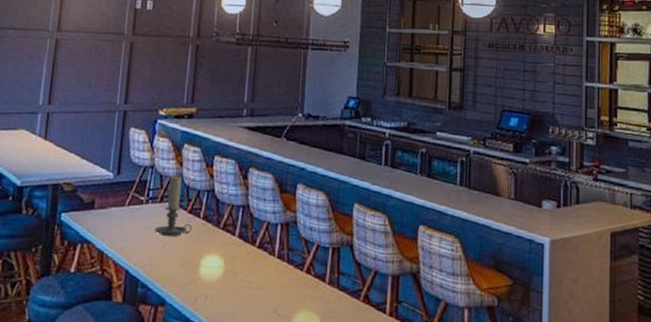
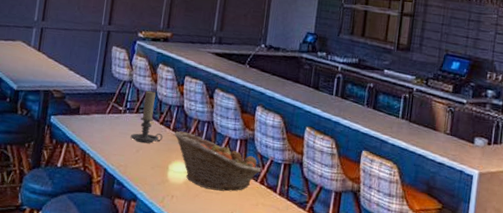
fruit basket: none [205,219,306,285] -> present [175,131,261,191]

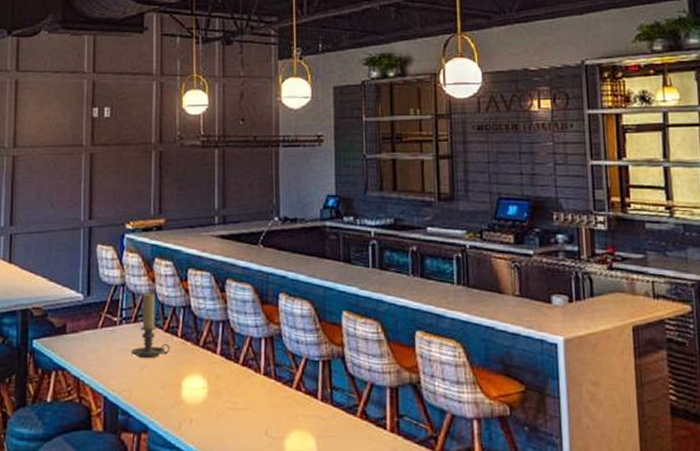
fruit basket: present [175,131,261,191] -> none [184,337,295,406]

